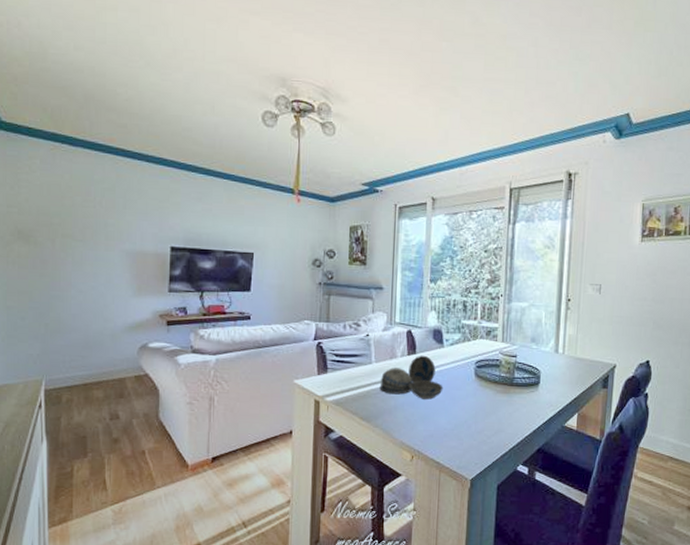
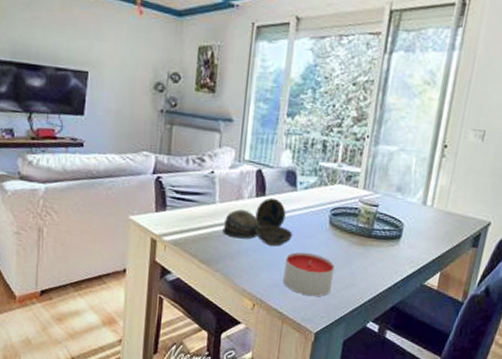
candle: none [437,403,483,445] -> present [283,252,335,297]

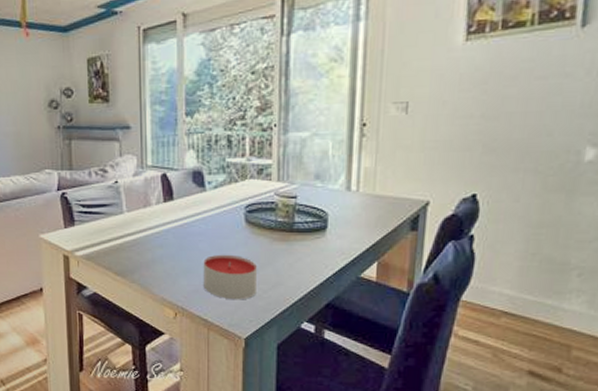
decorative bowl: present [222,197,293,247] -> none [134,201,208,251]

